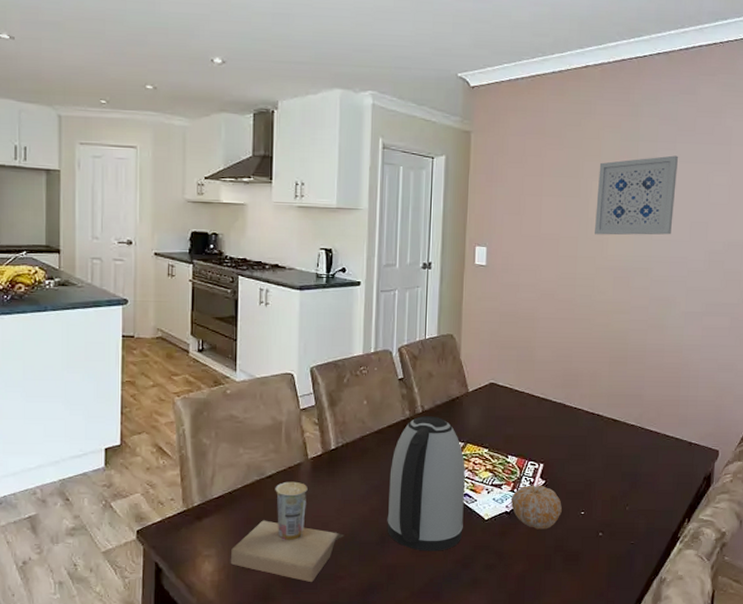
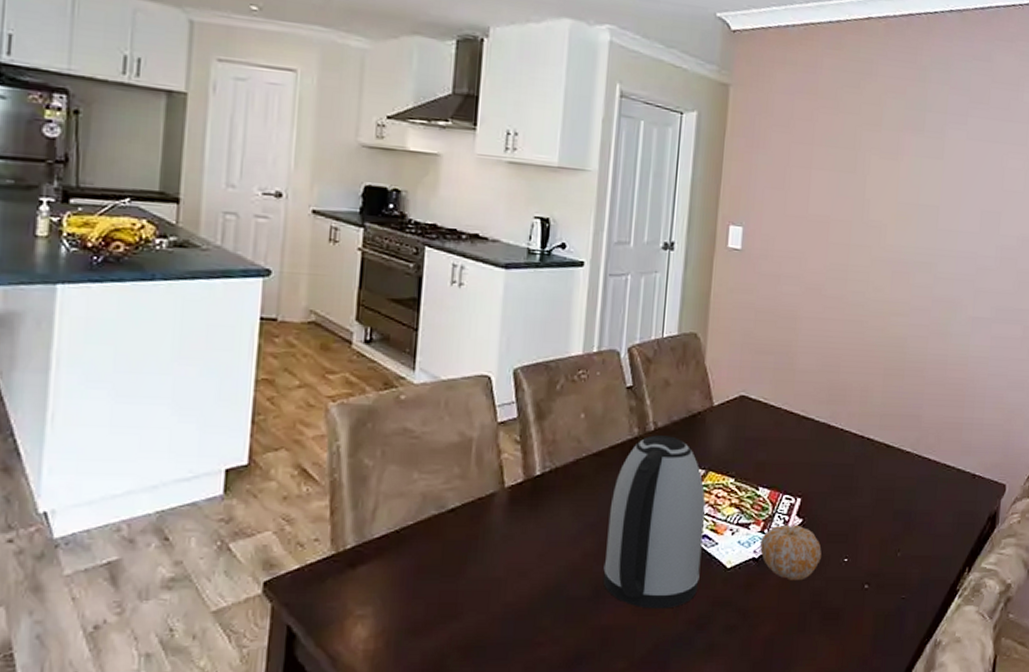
cup: present [230,481,345,582] -> none [391,517,548,650]
wall art: present [595,155,679,235] -> none [871,131,971,225]

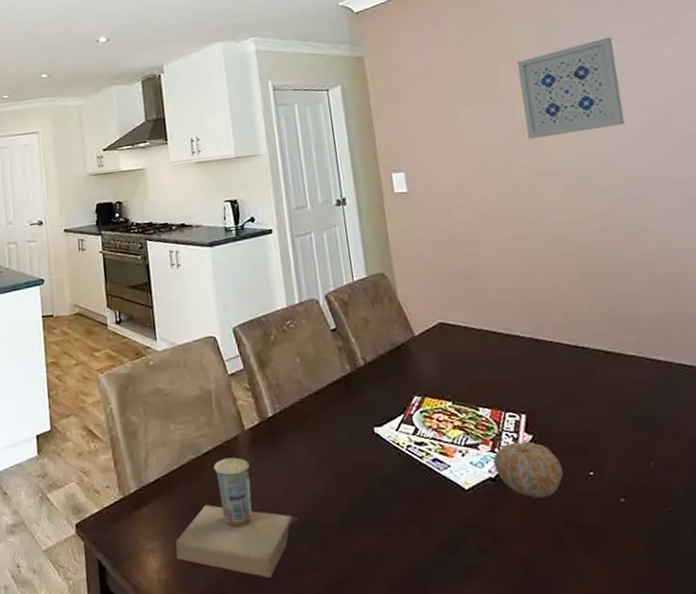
cup: none [391,517,548,650] -> present [175,457,300,577]
kettle: present [603,435,705,609] -> none [339,368,441,534]
wall art: none [871,131,971,225] -> present [516,37,625,140]

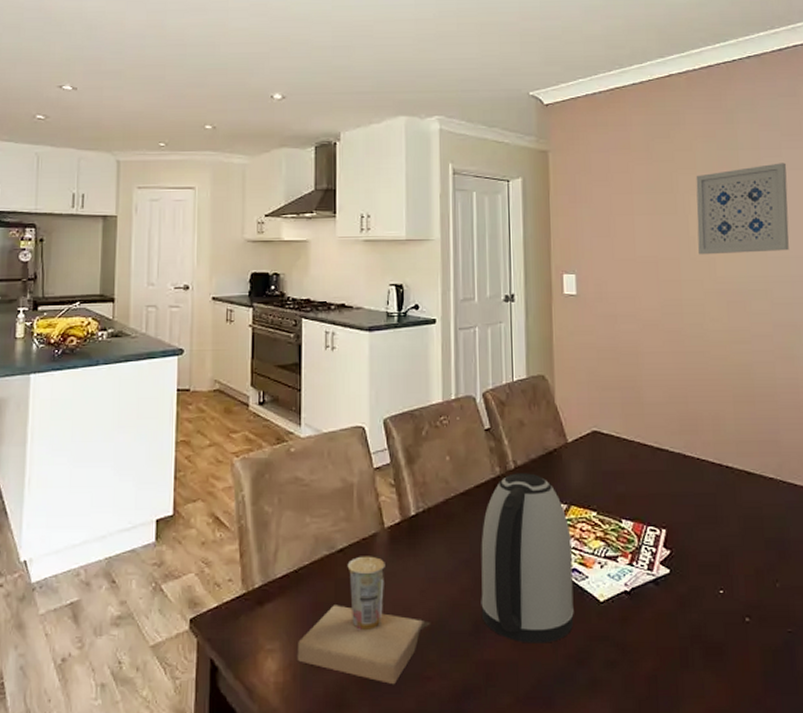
kettle: none [339,368,441,534] -> present [481,473,574,644]
fruit: present [493,441,563,499] -> none [631,556,695,614]

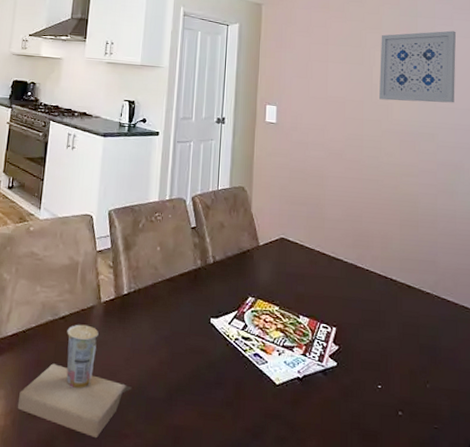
kettle: present [481,473,574,644] -> none [175,267,256,416]

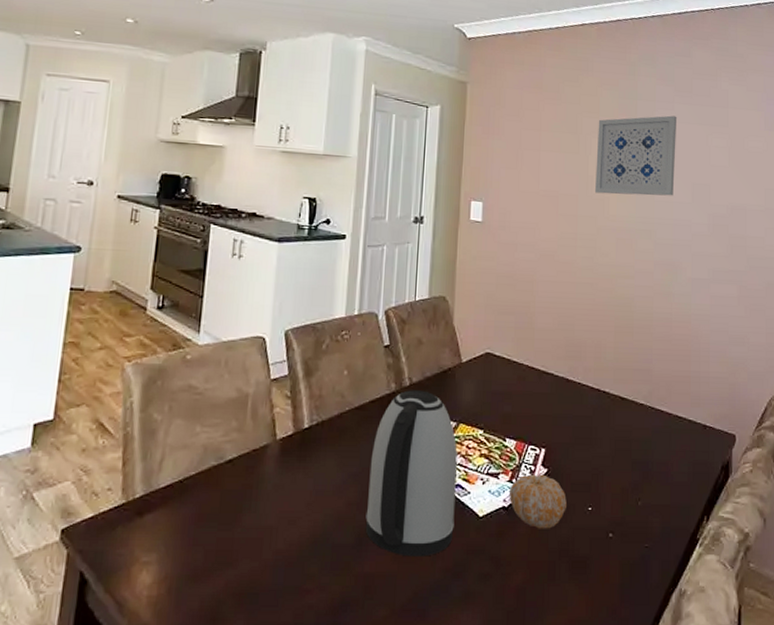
cup: present [17,324,133,437] -> none [173,467,315,597]
kettle: none [175,267,256,416] -> present [366,390,457,557]
fruit: none [303,349,357,402] -> present [509,474,567,529]

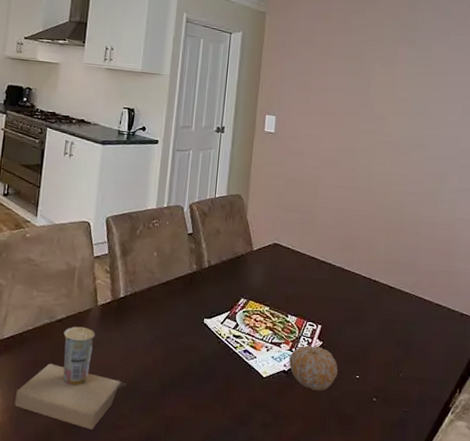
cup: none [173,467,315,597] -> present [14,326,127,429]
kettle: present [366,390,457,557] -> none [169,271,247,406]
wall art: present [595,115,678,196] -> none [375,45,453,116]

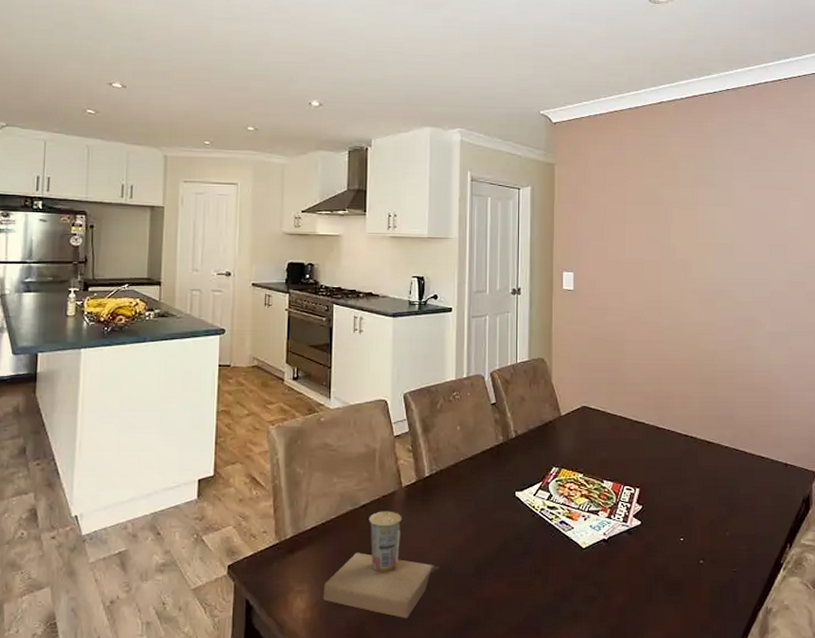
fruit: present [289,345,338,391] -> none [609,510,660,558]

